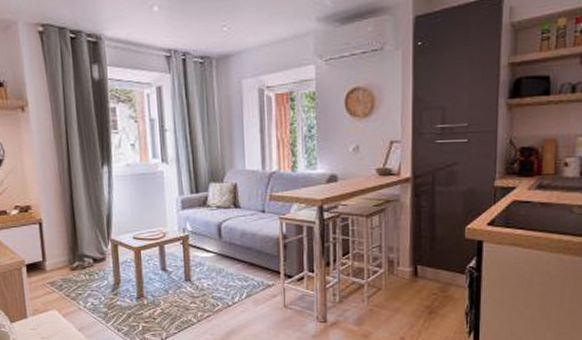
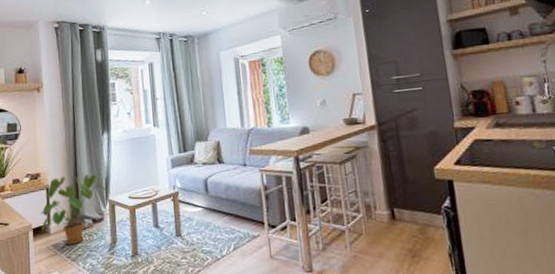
house plant: none [33,209,114,284] -> present [40,173,111,245]

